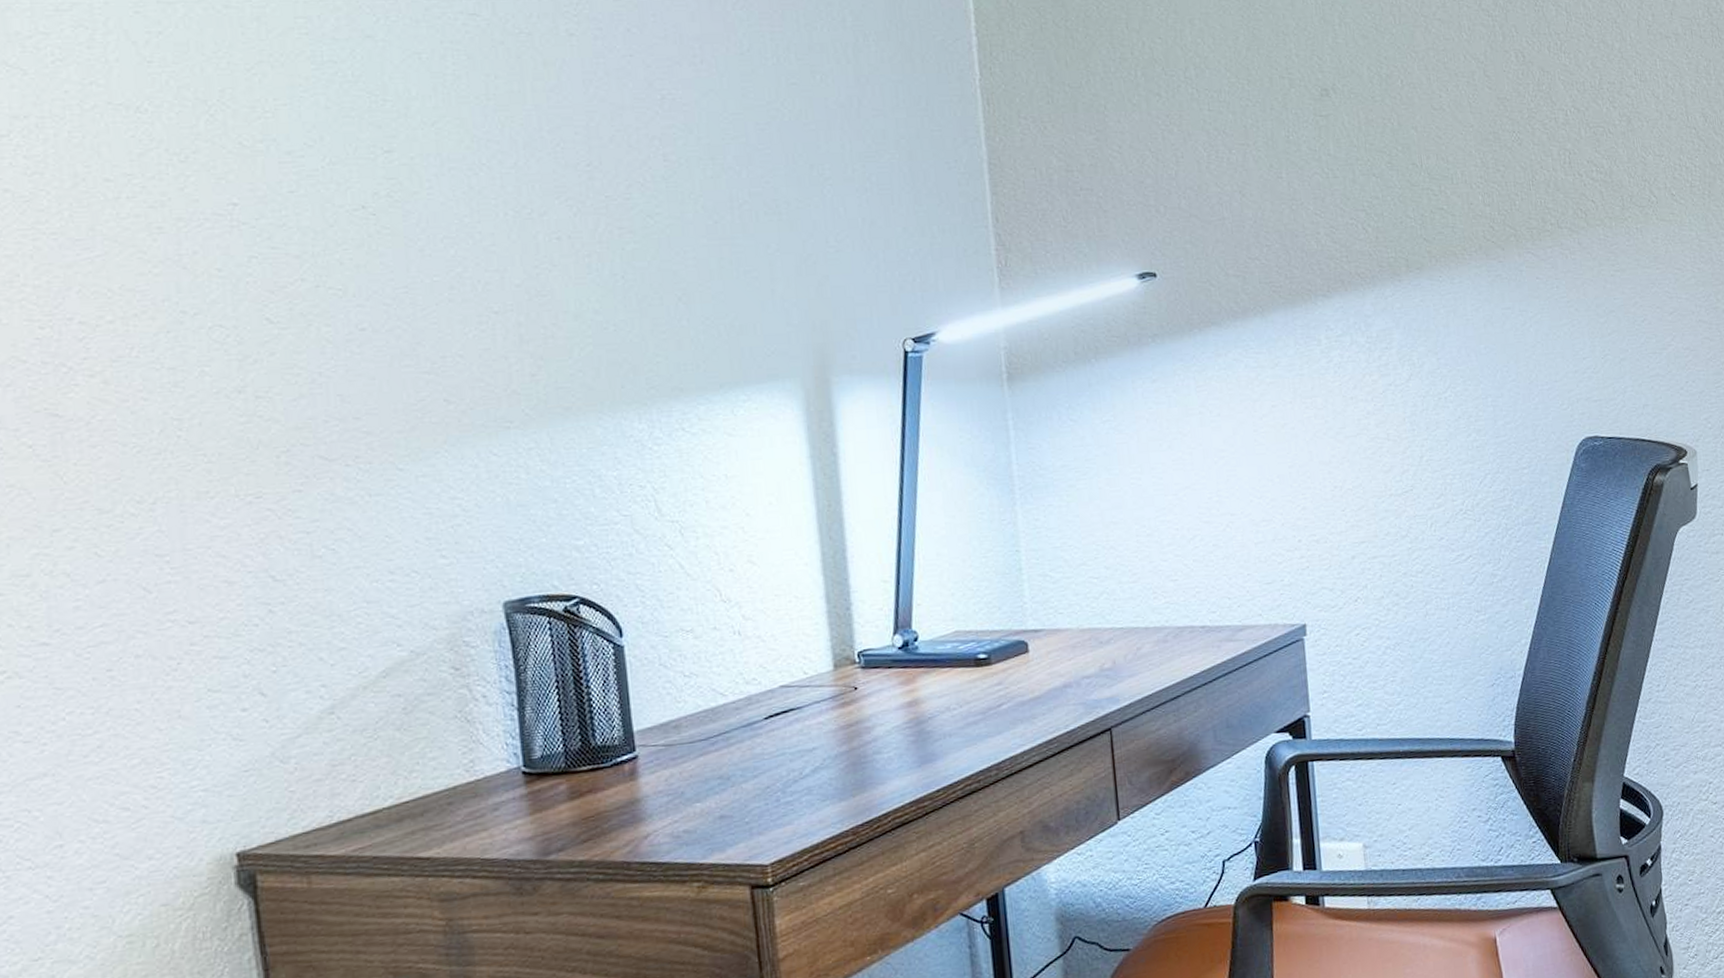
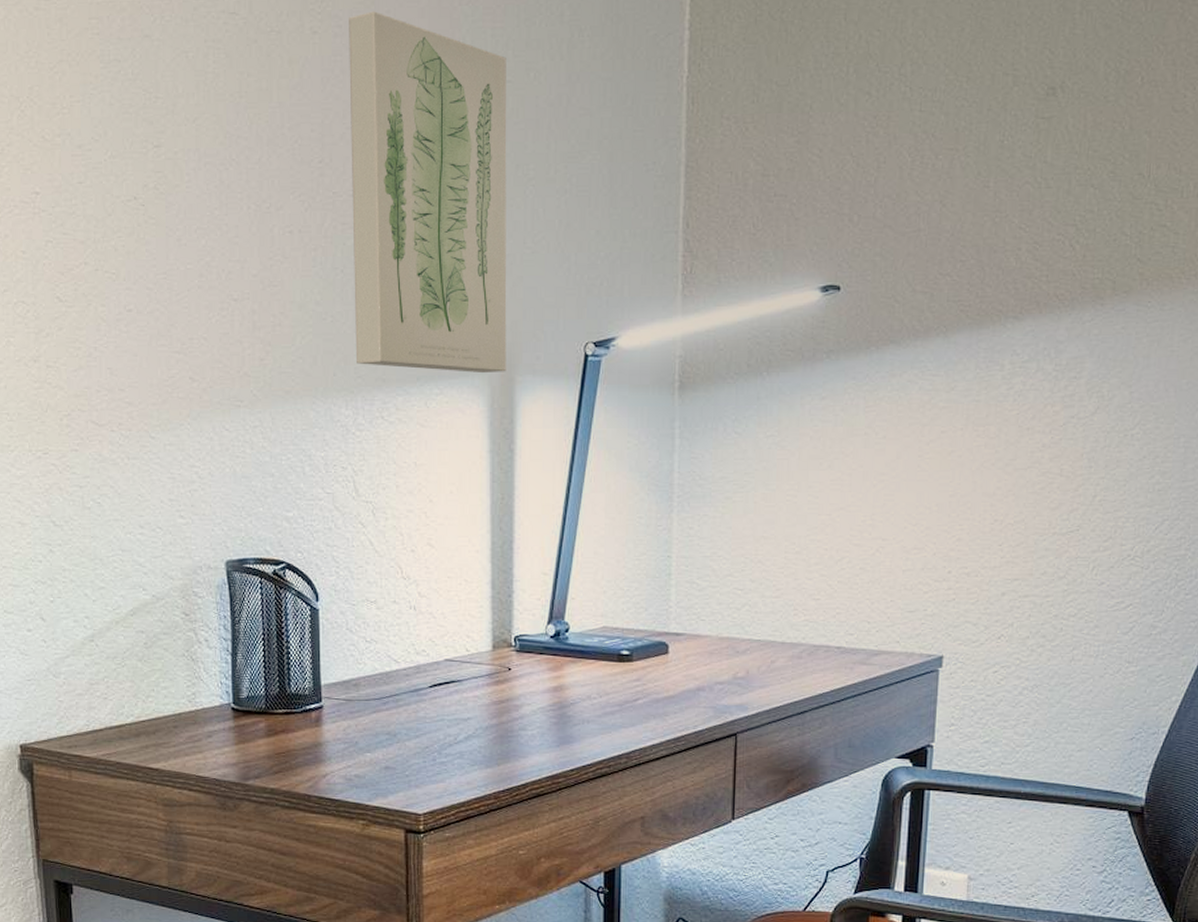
wall art: none [610,14,820,377] -> present [349,11,507,374]

